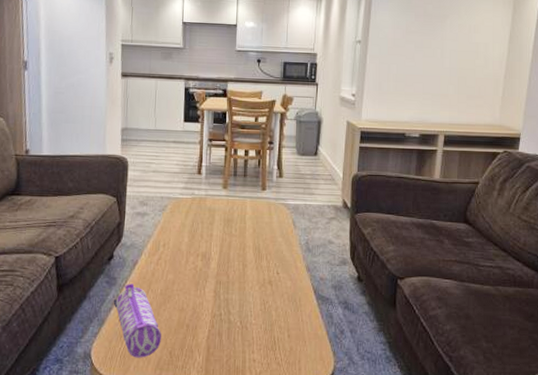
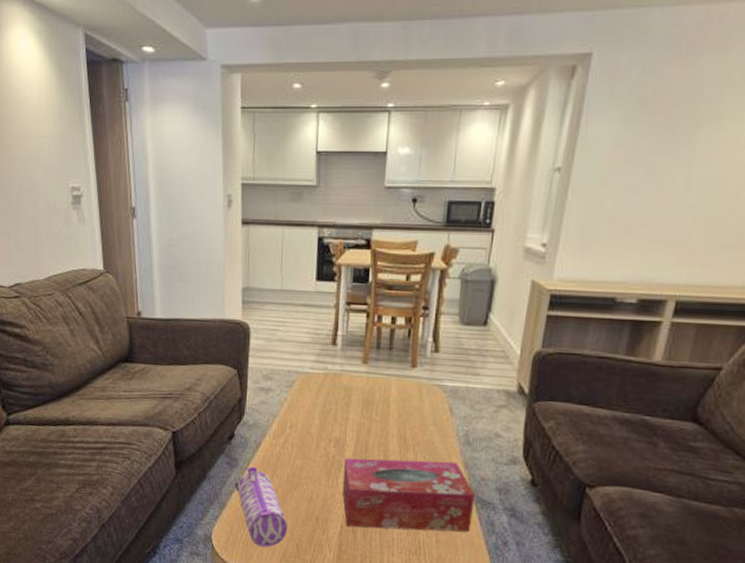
tissue box: none [209,266,317,331] -> present [342,457,476,532]

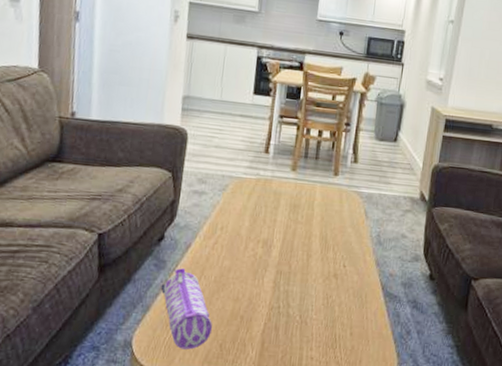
tissue box: present [342,457,476,532] -> none [267,257,385,325]

